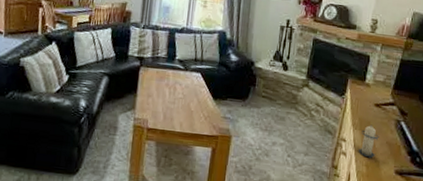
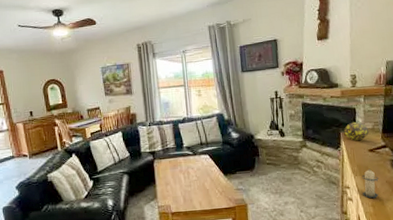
decorative ball: none [353,71,379,92] -> present [344,122,369,141]

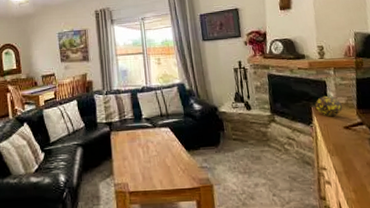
candle: present [361,168,379,199] -> none [338,148,360,183]

